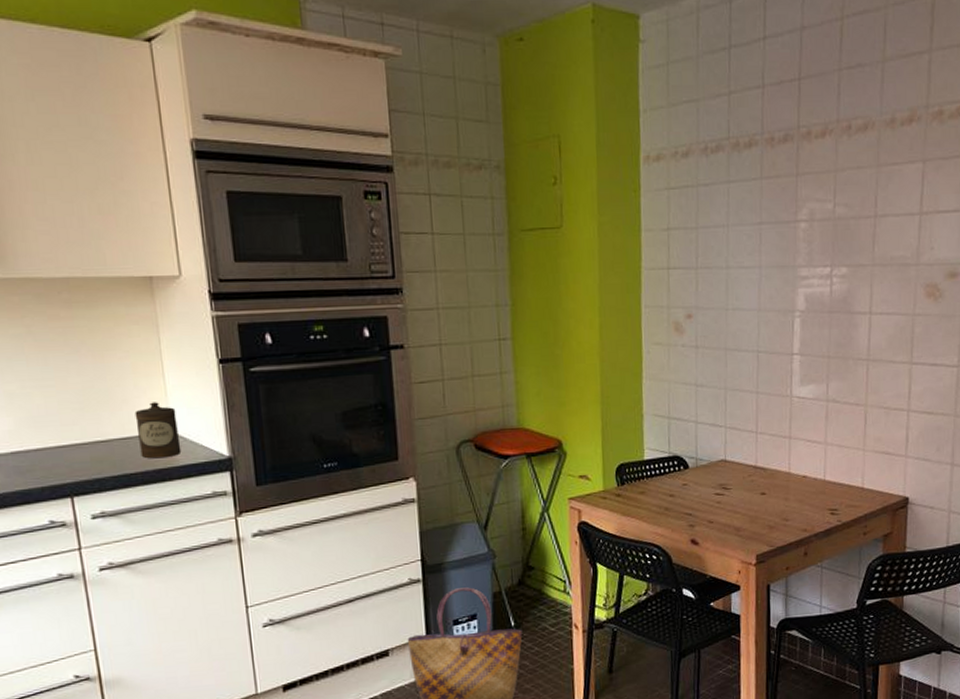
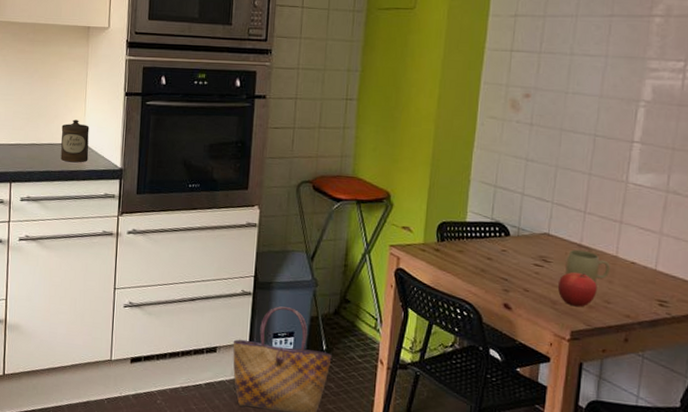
fruit: none [739,494,775,530] -> present [557,272,597,308]
mug: none [744,471,785,502] -> present [565,249,610,283]

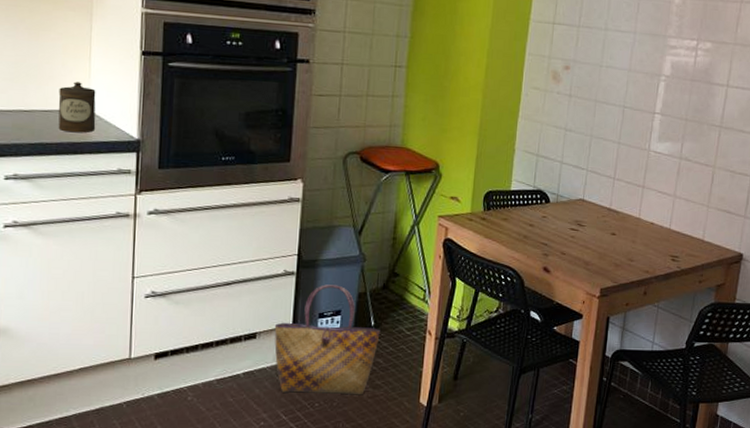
fruit: present [557,272,597,308] -> none [590,234,623,266]
mug: present [565,249,610,283] -> none [597,213,634,243]

